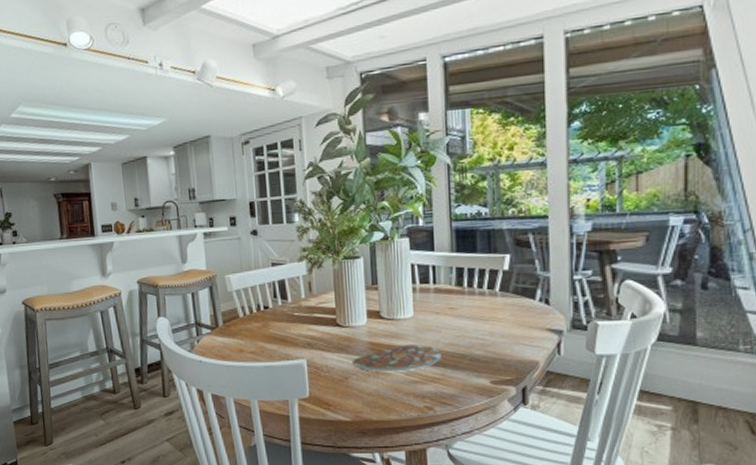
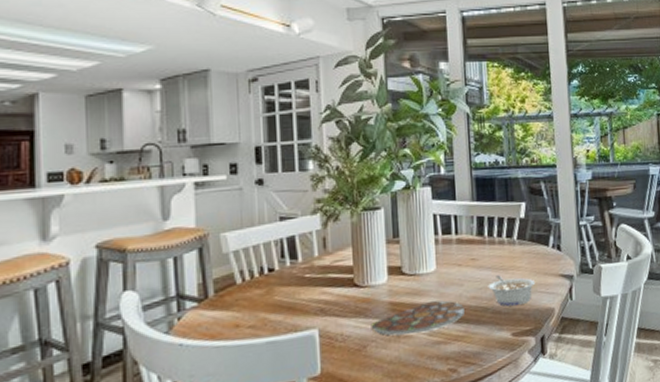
legume: none [466,325,519,355] -> present [488,275,536,306]

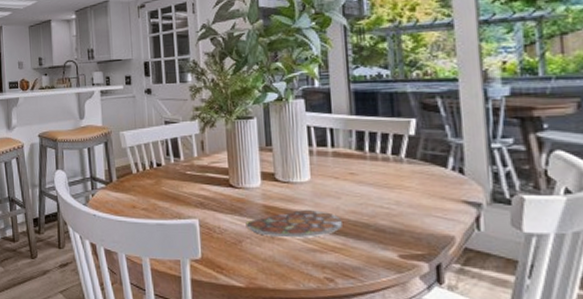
legume: present [488,275,536,306] -> none [369,193,430,226]

